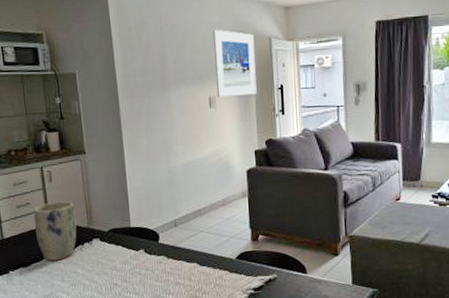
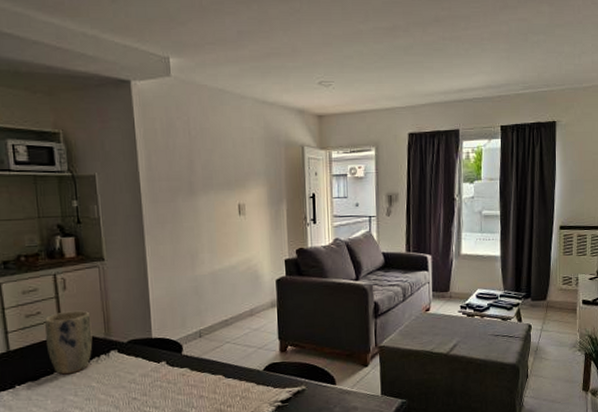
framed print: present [213,29,257,97] -> none [244,135,288,204]

